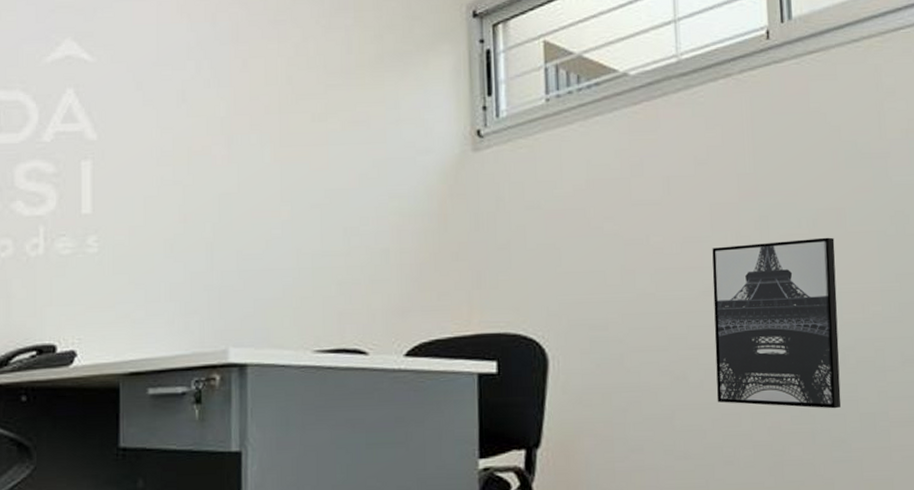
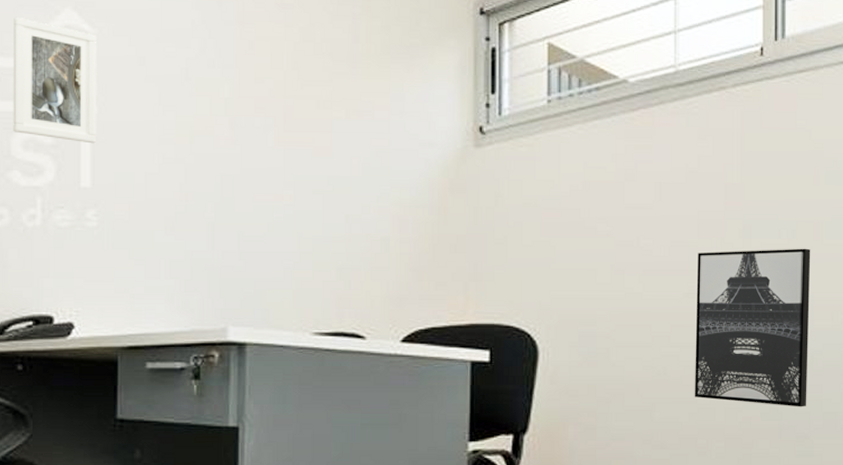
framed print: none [16,50,97,170] -> present [13,16,97,144]

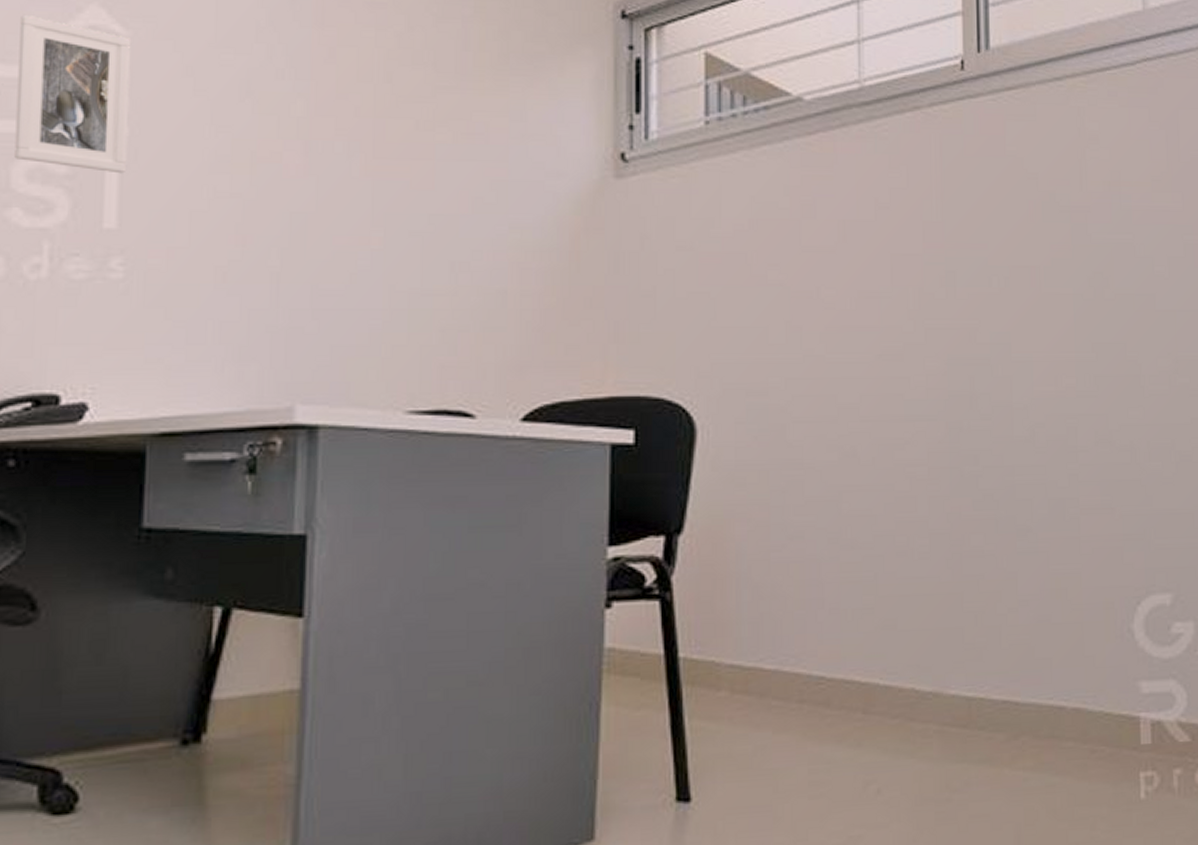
wall art: present [694,248,811,407] -> none [890,298,1029,493]

